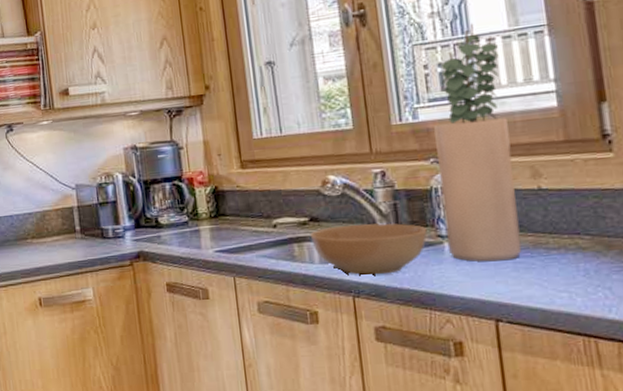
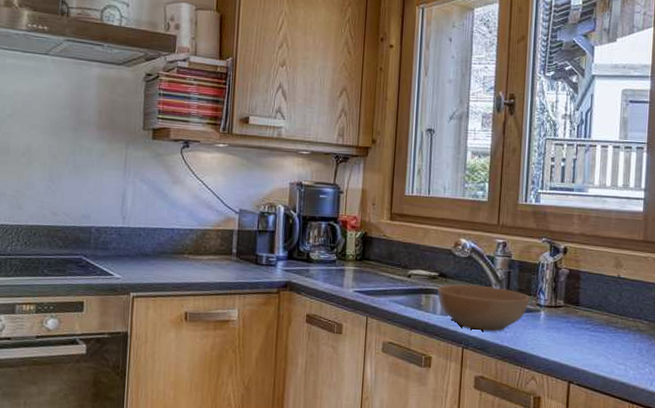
vase: present [434,23,522,262] -> none [544,130,609,333]

